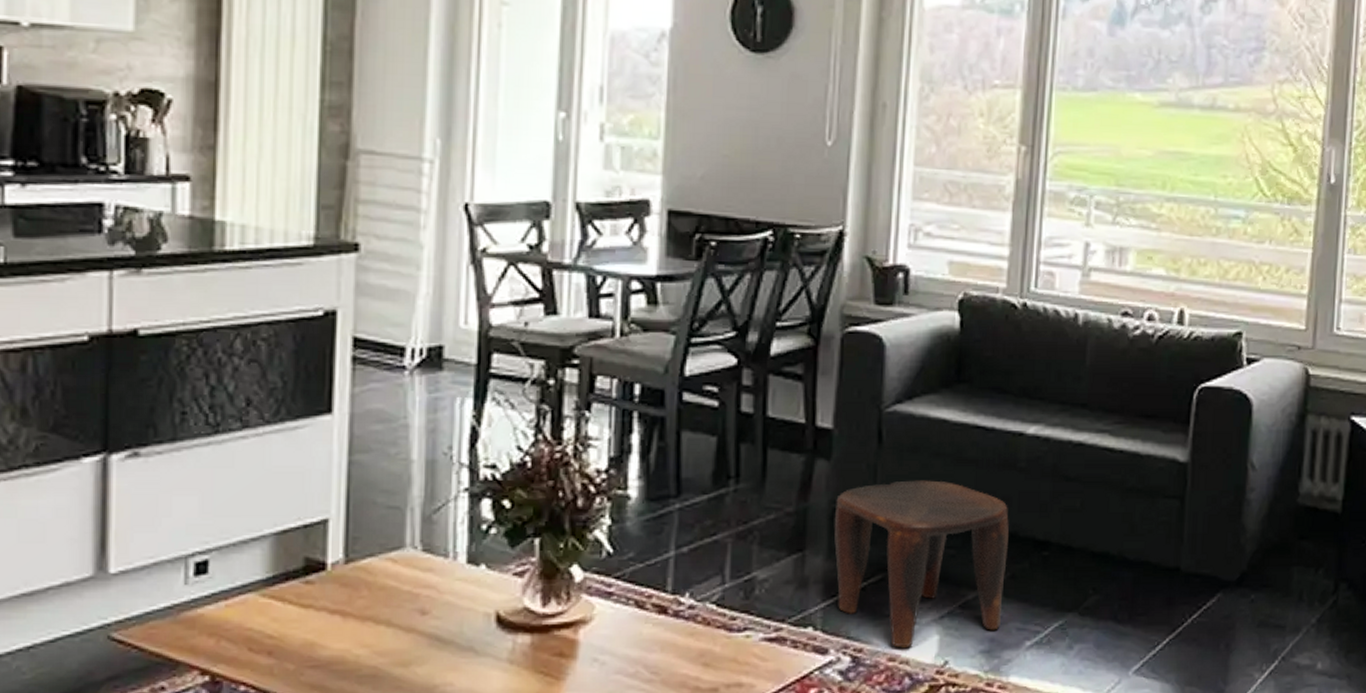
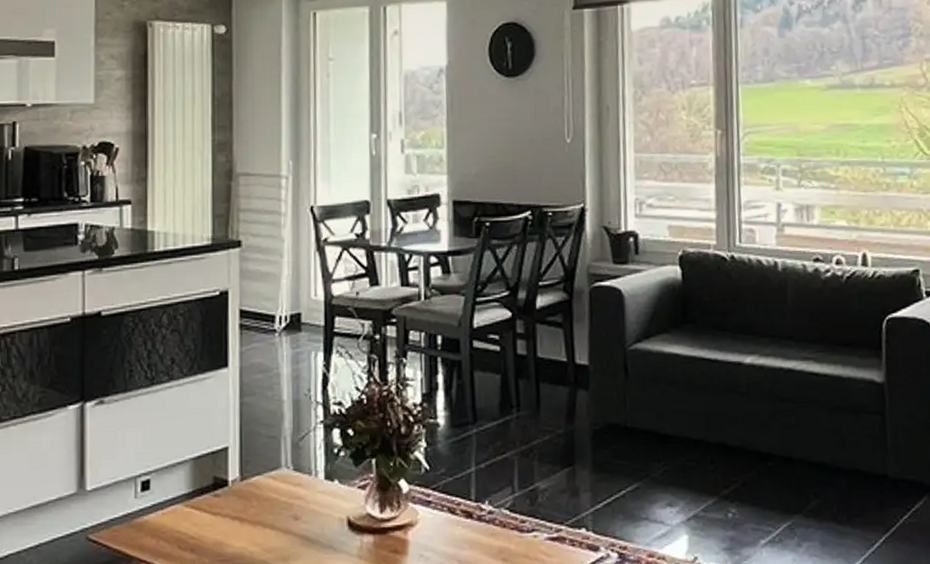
stool: present [834,480,1009,648] -> none [595,404,738,546]

